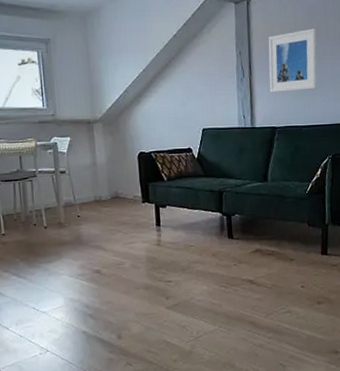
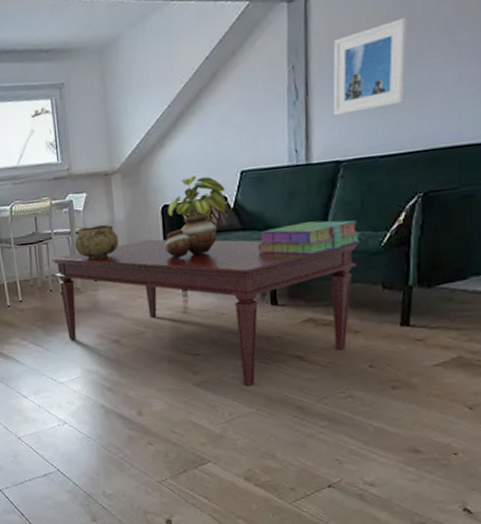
coffee table: none [36,181,291,308] -> present [52,239,359,387]
decorative bowl: none [58,166,101,197] -> present [74,225,119,259]
potted plant: none [140,129,191,198] -> present [164,175,226,259]
stack of books: none [216,172,292,199] -> present [257,220,360,255]

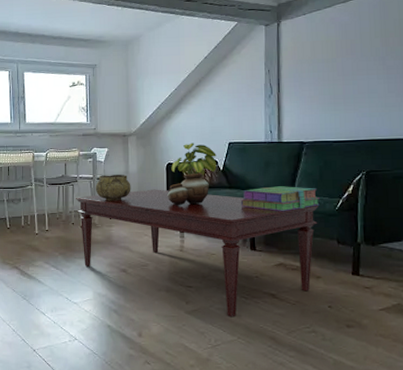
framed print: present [333,17,408,116] -> none [298,45,351,109]

